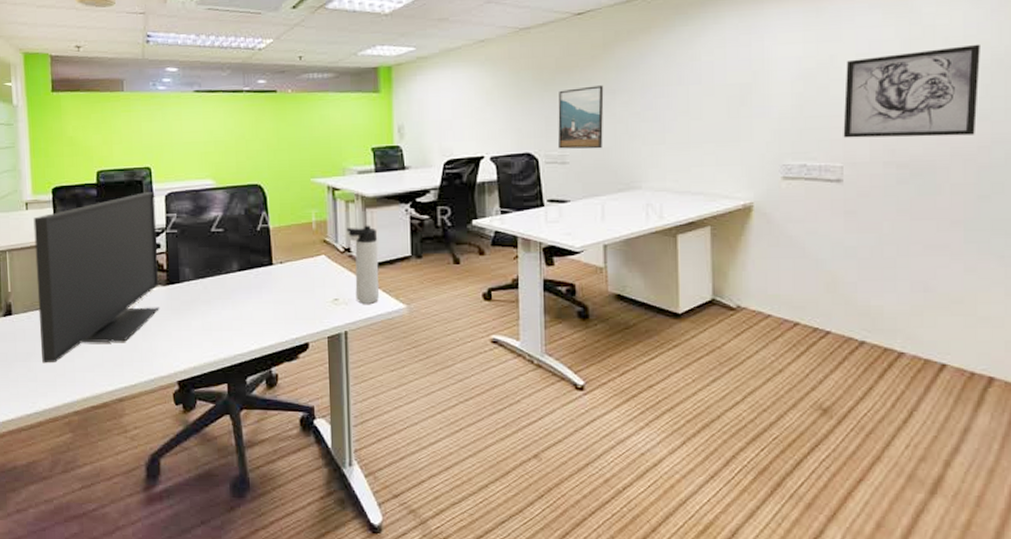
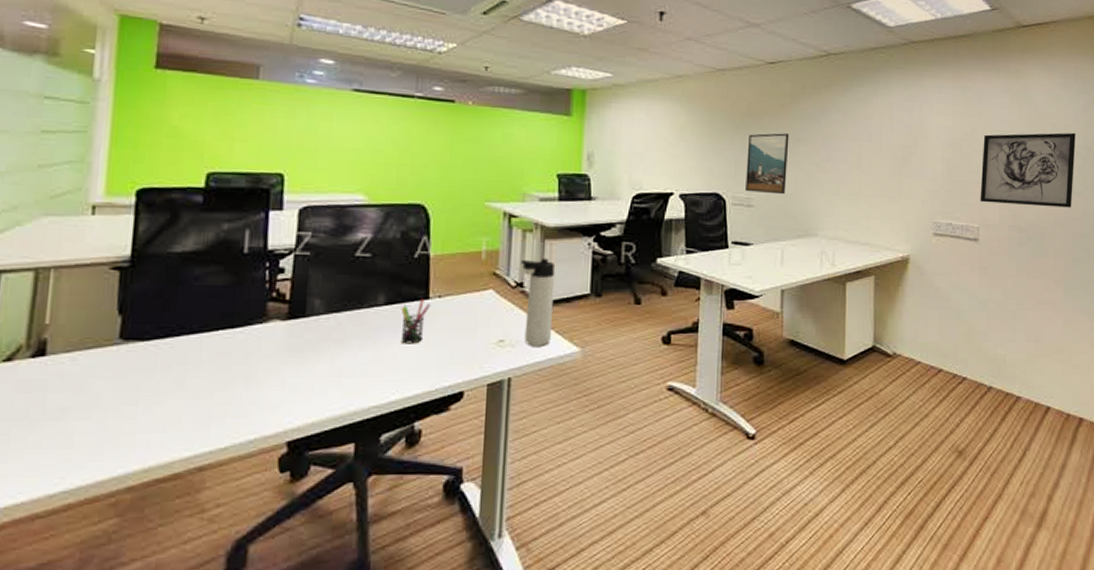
computer monitor: present [33,192,159,364] -> none [85,203,286,422]
pen holder: none [251,265,274,303] -> present [400,298,431,344]

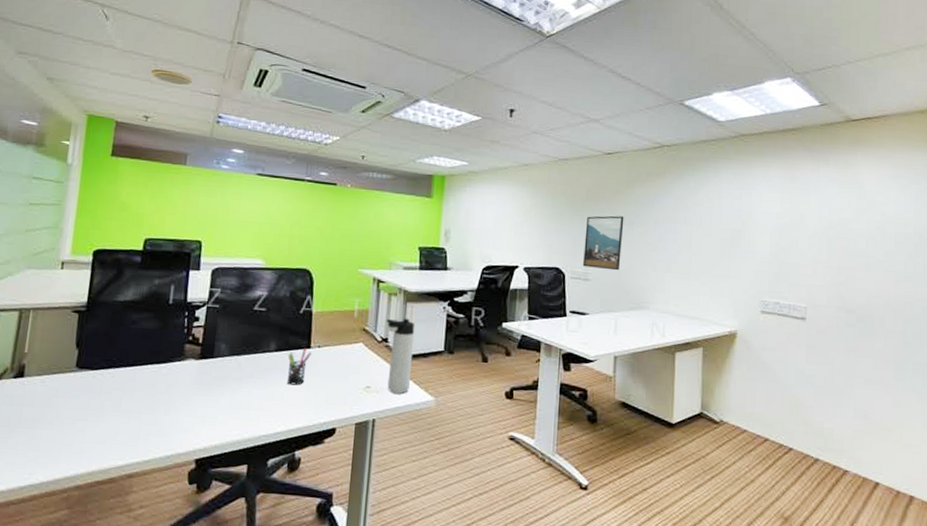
wall art: present [980,132,1076,208] -> none [808,220,907,292]

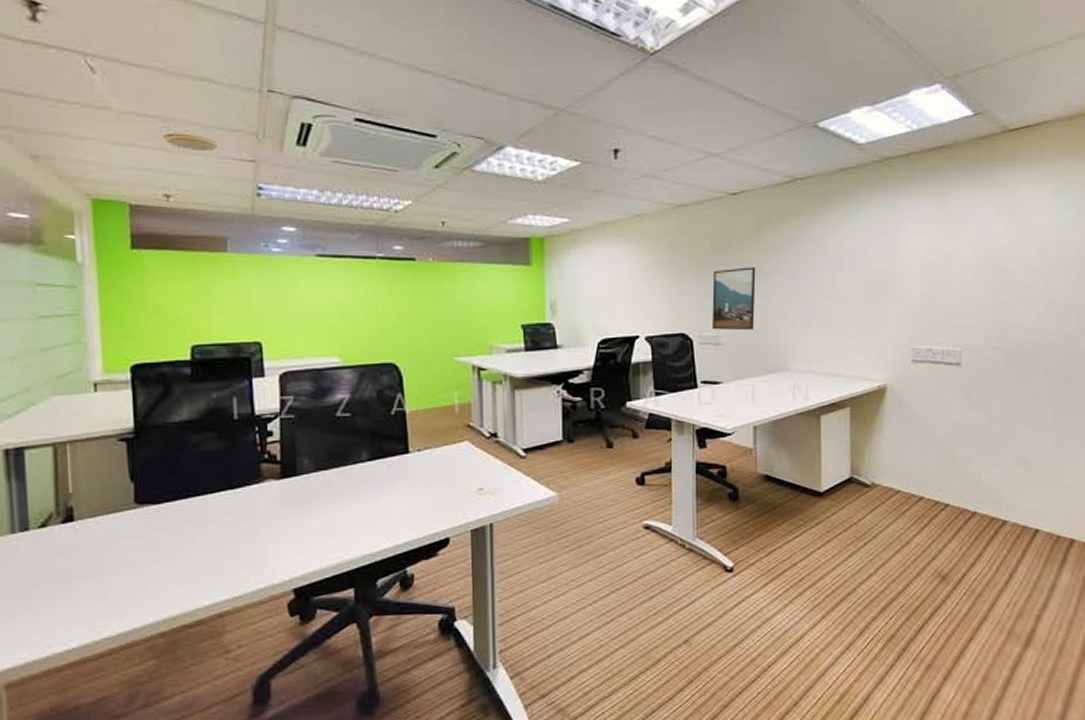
pen holder: present [286,347,312,385] -> none [383,453,411,496]
thermos bottle: present [386,318,415,394] -> none [493,408,528,493]

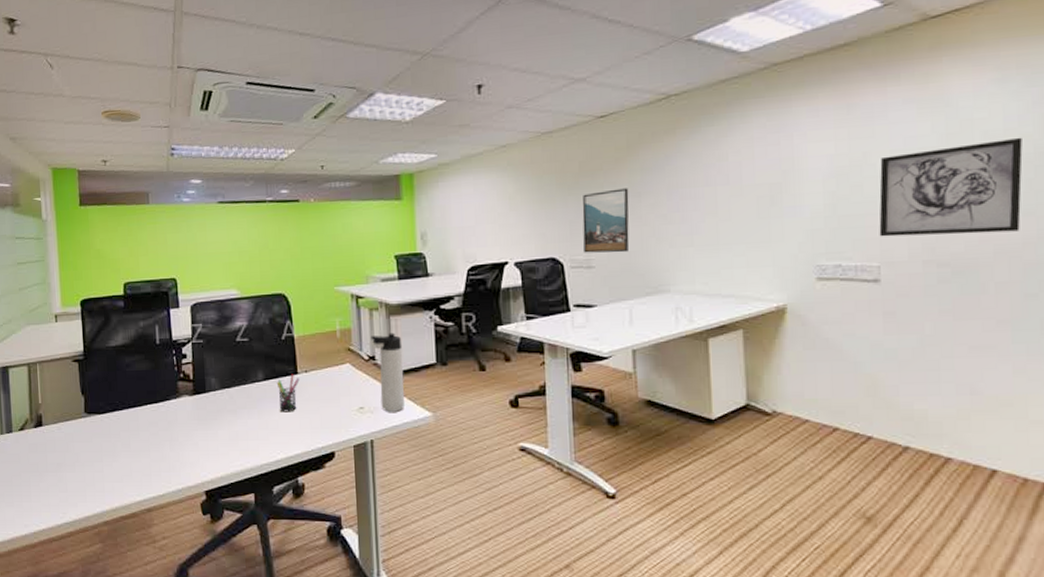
pen holder: none [383,453,411,496] -> present [276,374,300,413]
thermos bottle: none [493,408,528,493] -> present [370,332,405,412]
wall art: none [962,243,1070,325] -> present [879,137,1023,237]

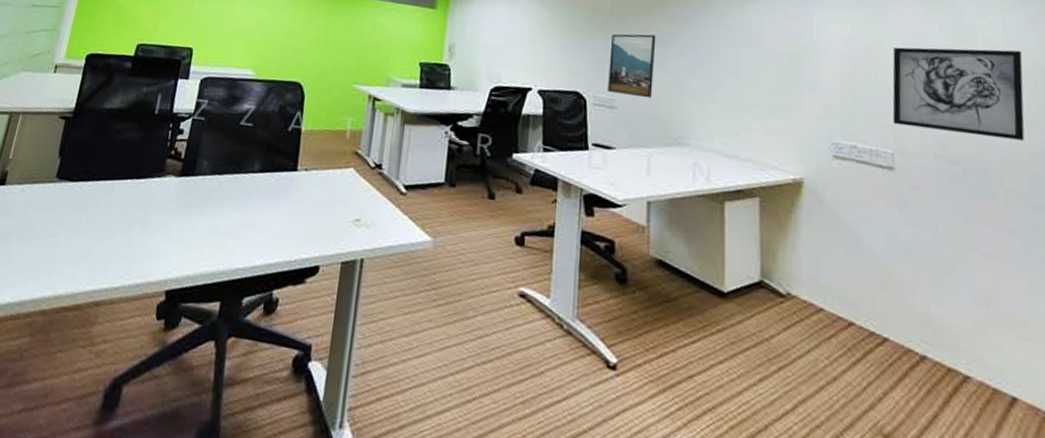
pen holder: present [276,374,300,413] -> none [269,170,298,213]
thermos bottle: present [370,332,405,412] -> none [378,142,413,231]

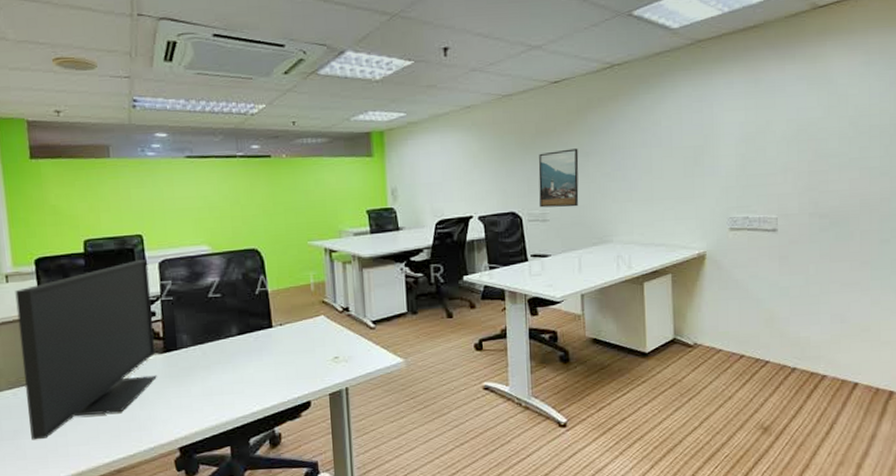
computer monitor: none [22,72,191,248] -> present [15,260,157,440]
wall art: present [892,47,1025,141] -> none [777,111,882,193]

